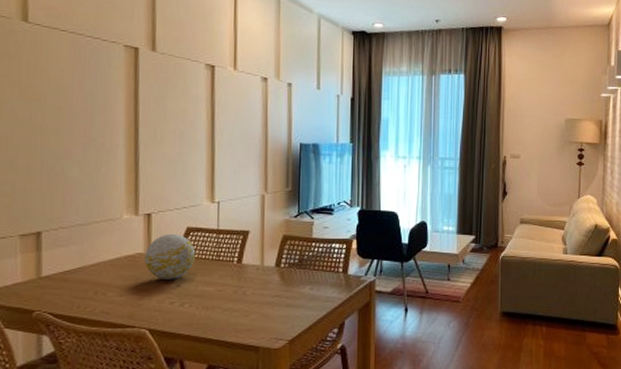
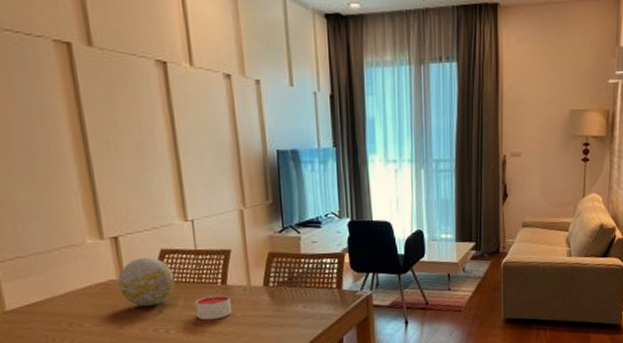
candle: none [211,273,244,297] -> present [195,295,233,321]

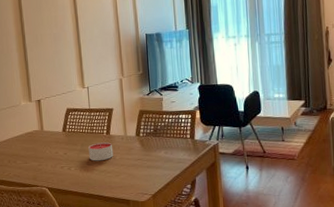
decorative ball: present [118,256,175,306] -> none [39,114,76,150]

